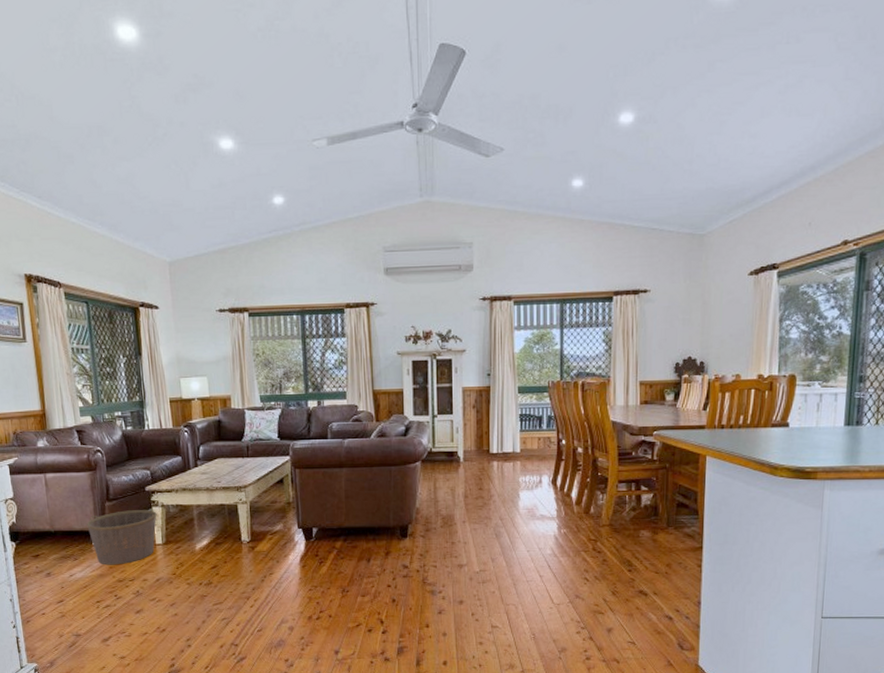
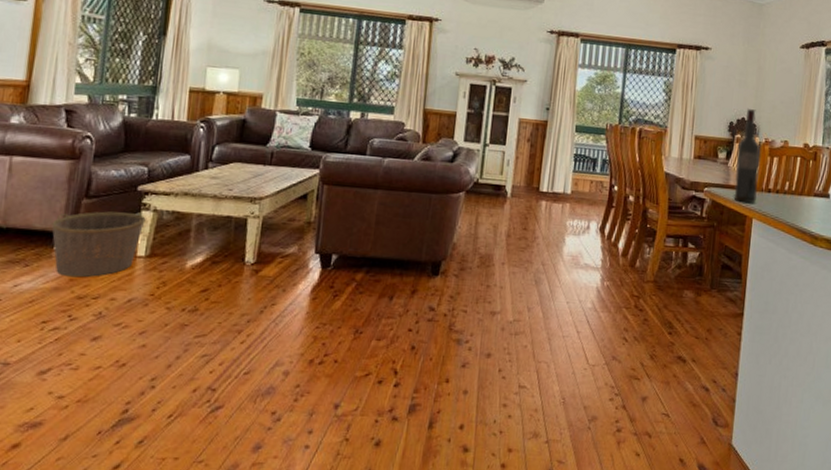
wine bottle: none [684,347,710,442] -> present [733,109,760,204]

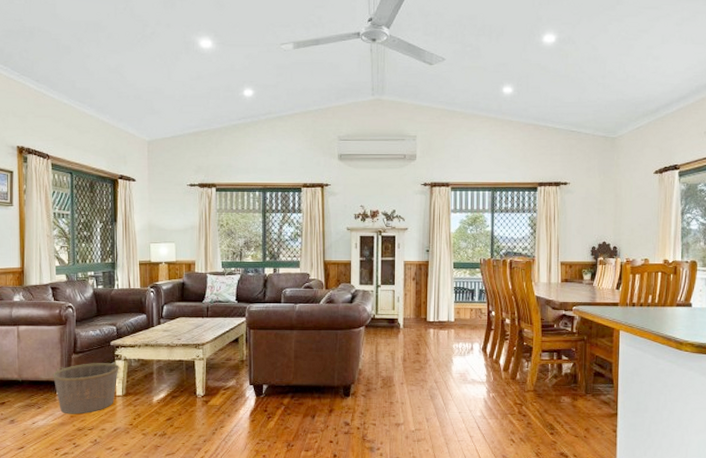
wine bottle: present [733,109,760,204] -> none [600,234,623,318]

